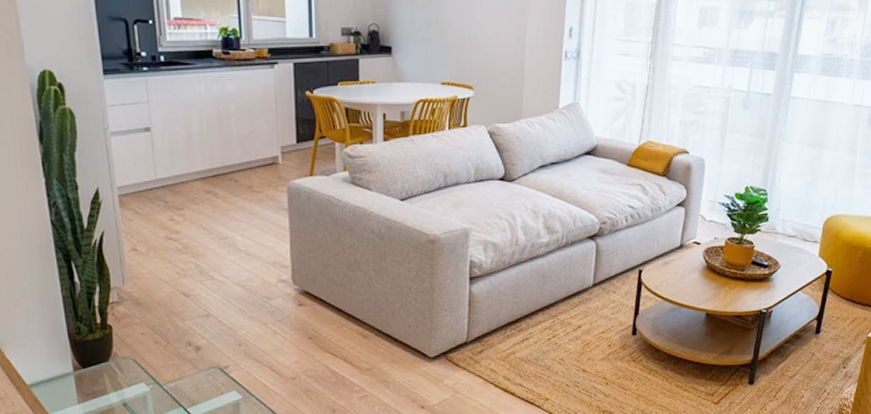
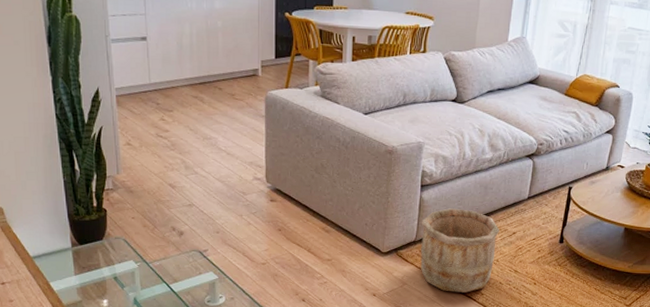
wooden bucket: none [472,302,562,399] -> present [420,208,499,293]

